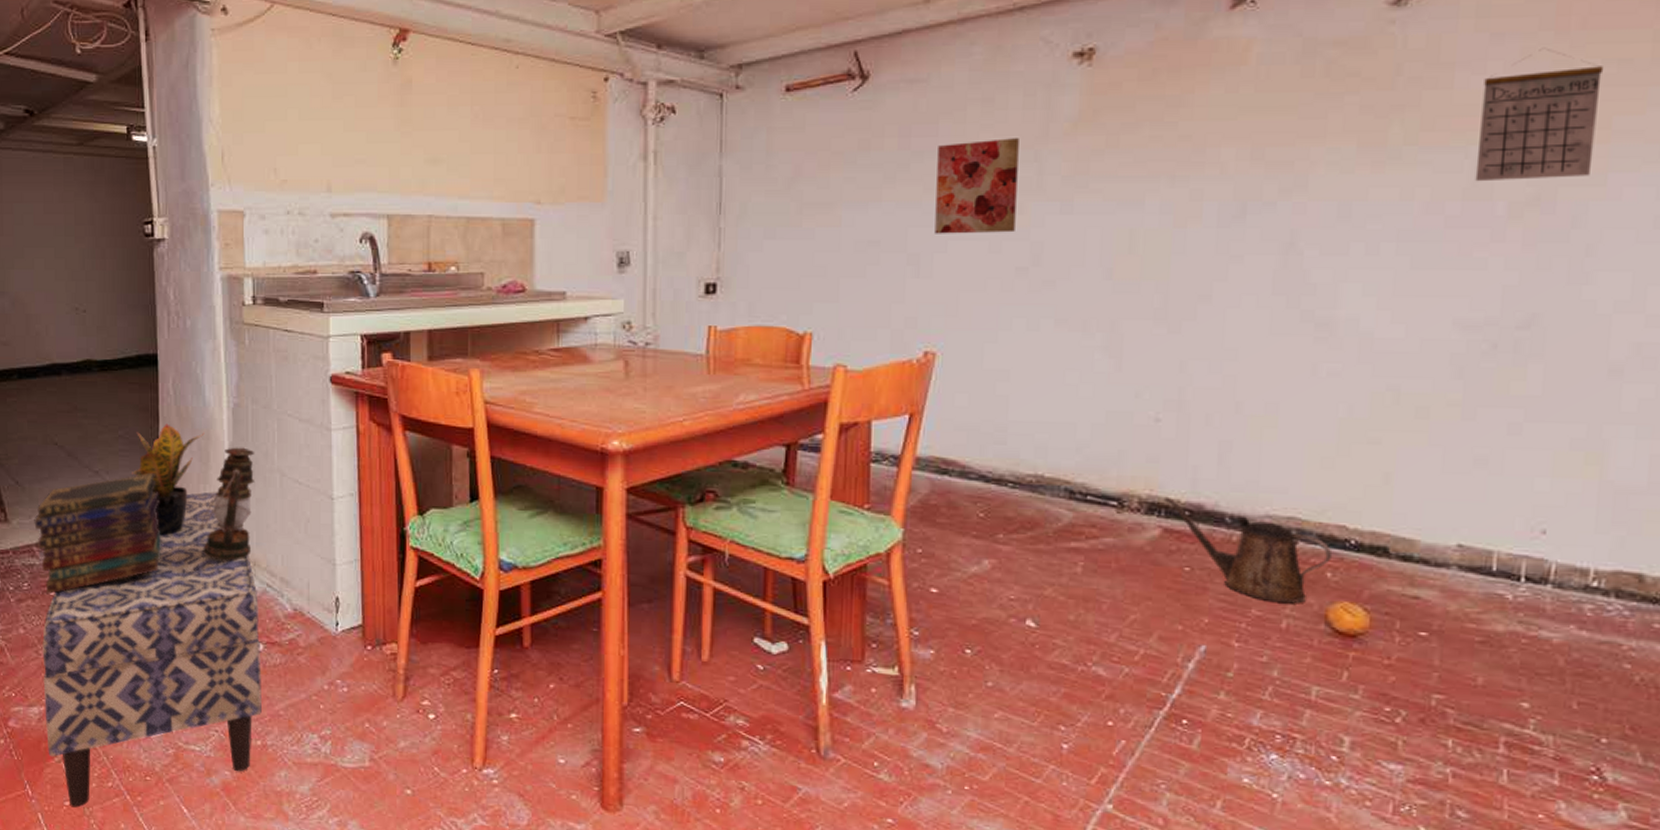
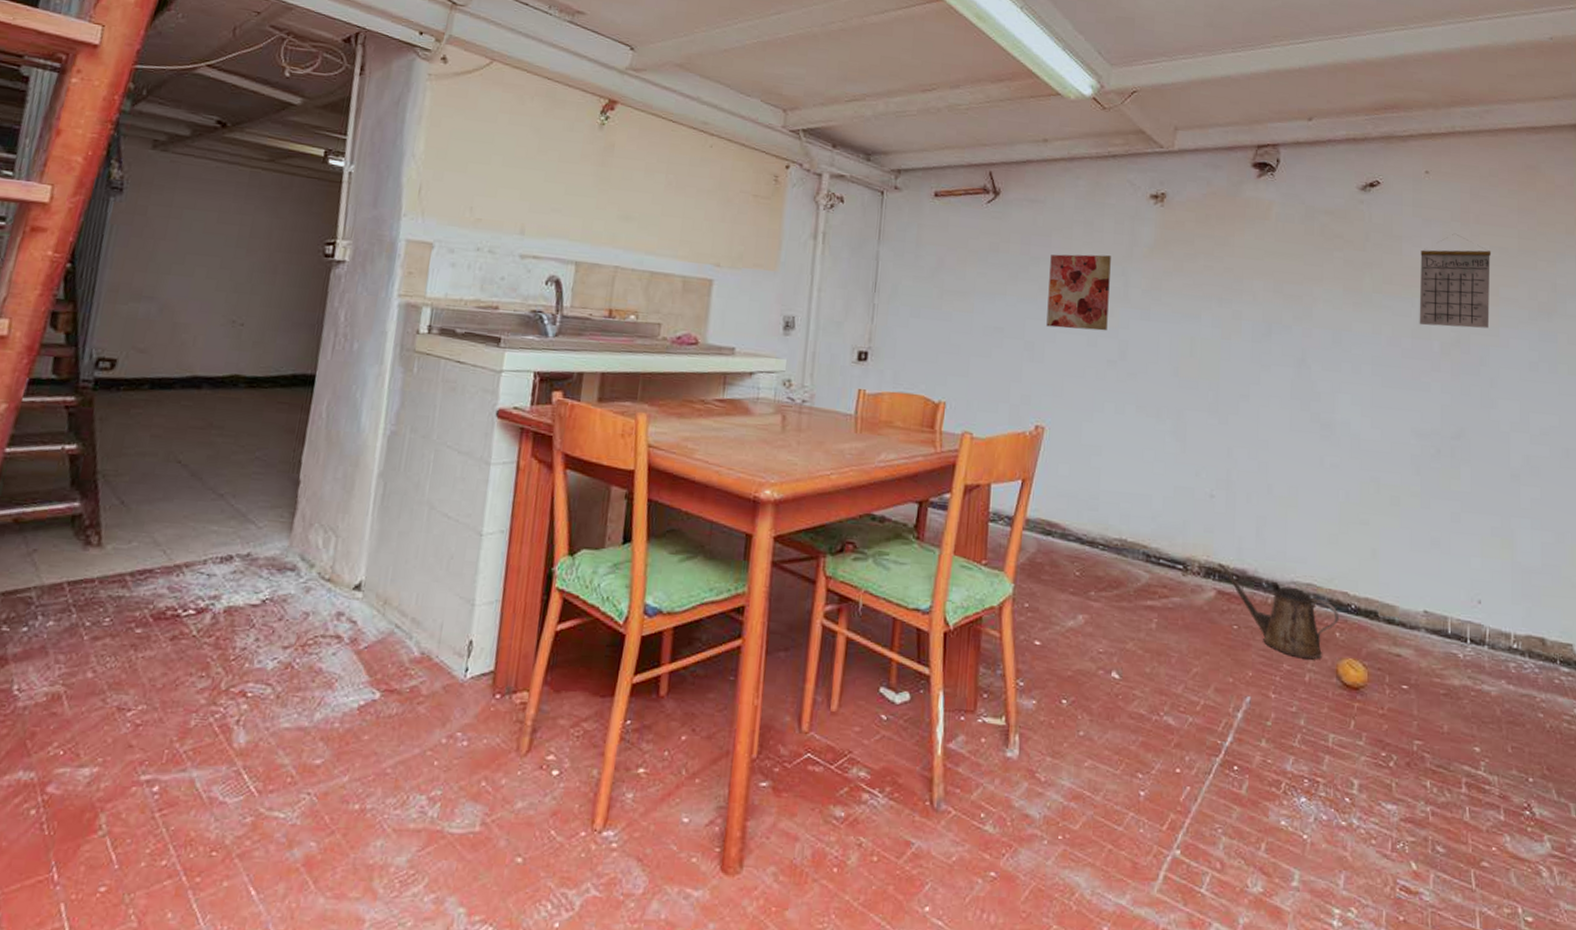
book stack: present [34,472,161,594] -> none [131,499,290,631]
bench: present [42,492,262,808] -> none [91,522,383,895]
potted plant: present [132,423,205,536] -> none [262,447,353,569]
lantern: present [200,447,254,560] -> none [329,476,405,597]

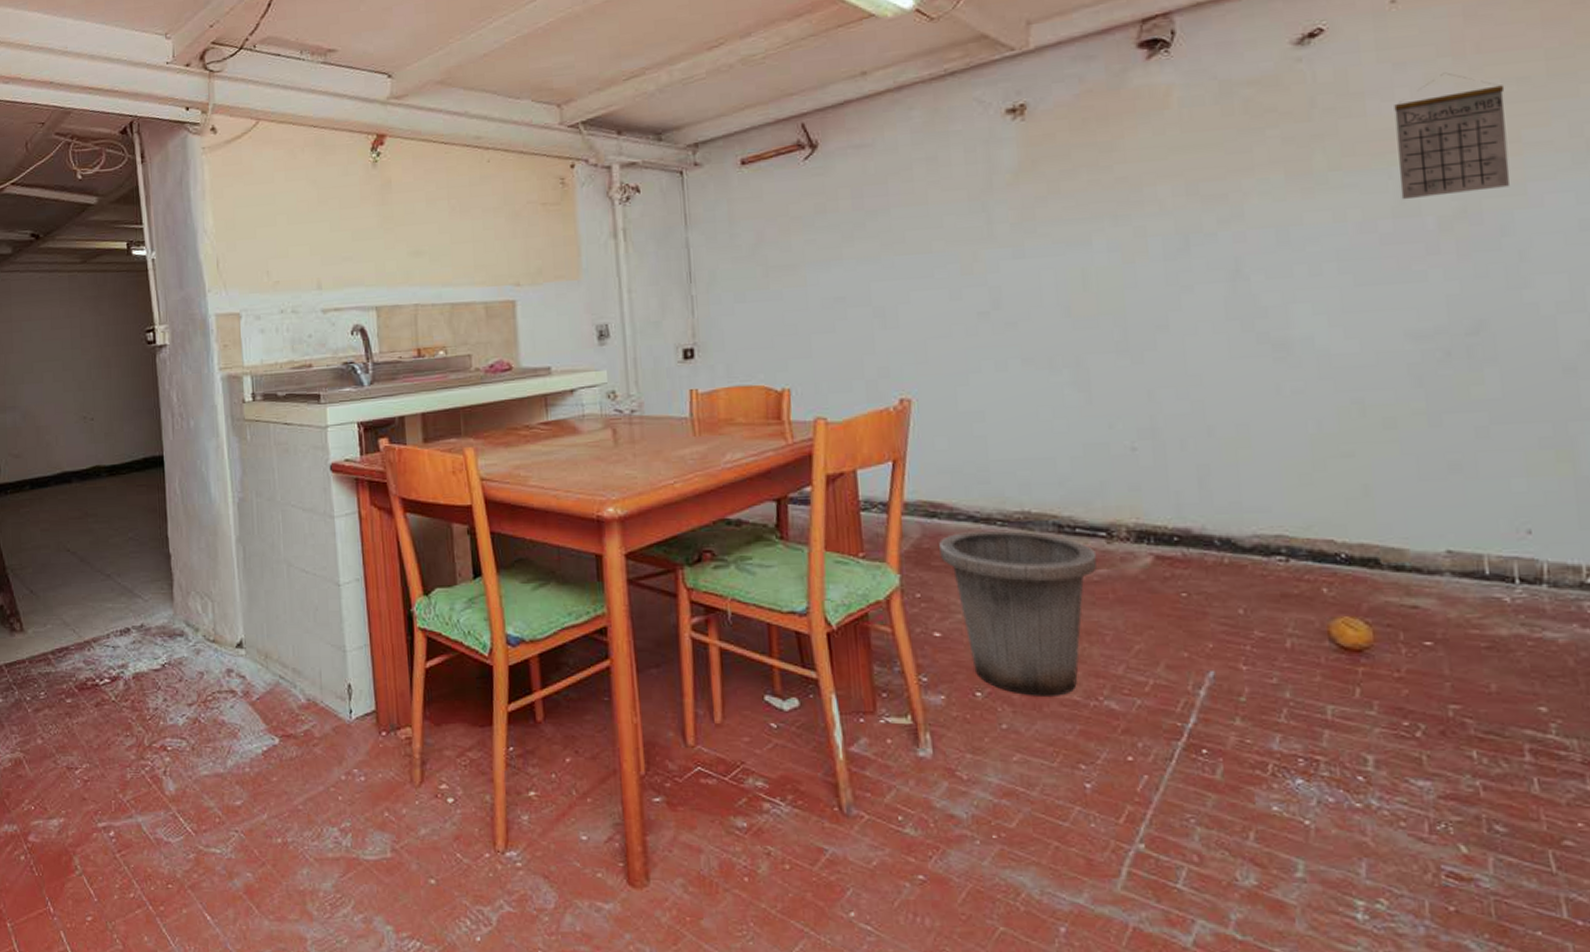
wall art: present [1046,254,1111,331] -> none [890,191,972,287]
trash can: none [1049,552,1174,709] -> present [939,531,1098,696]
watering can: present [1218,562,1340,659] -> none [1152,523,1326,621]

